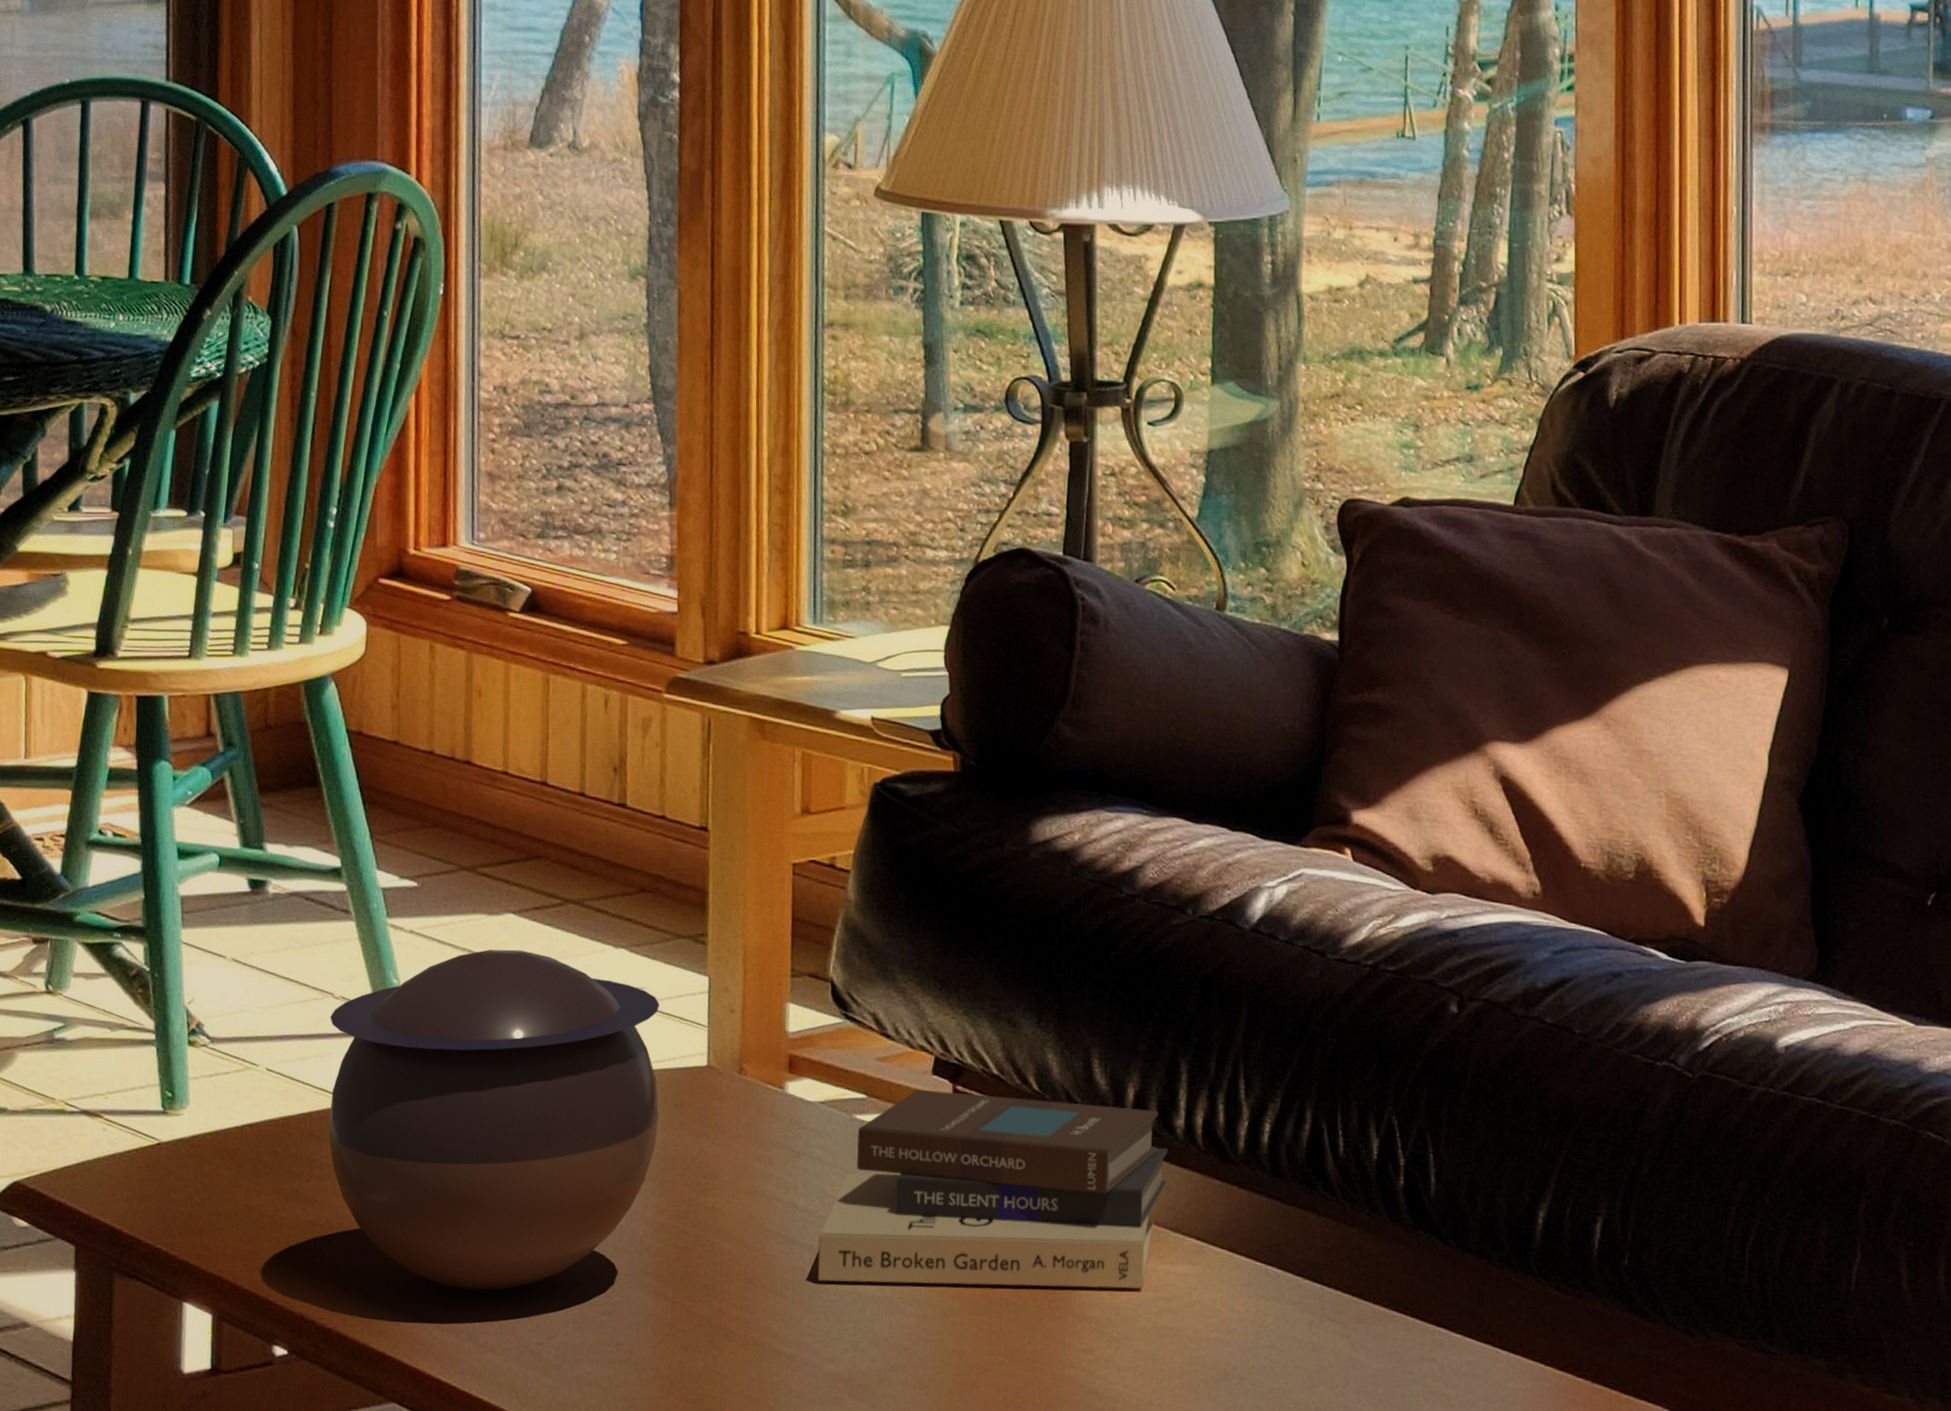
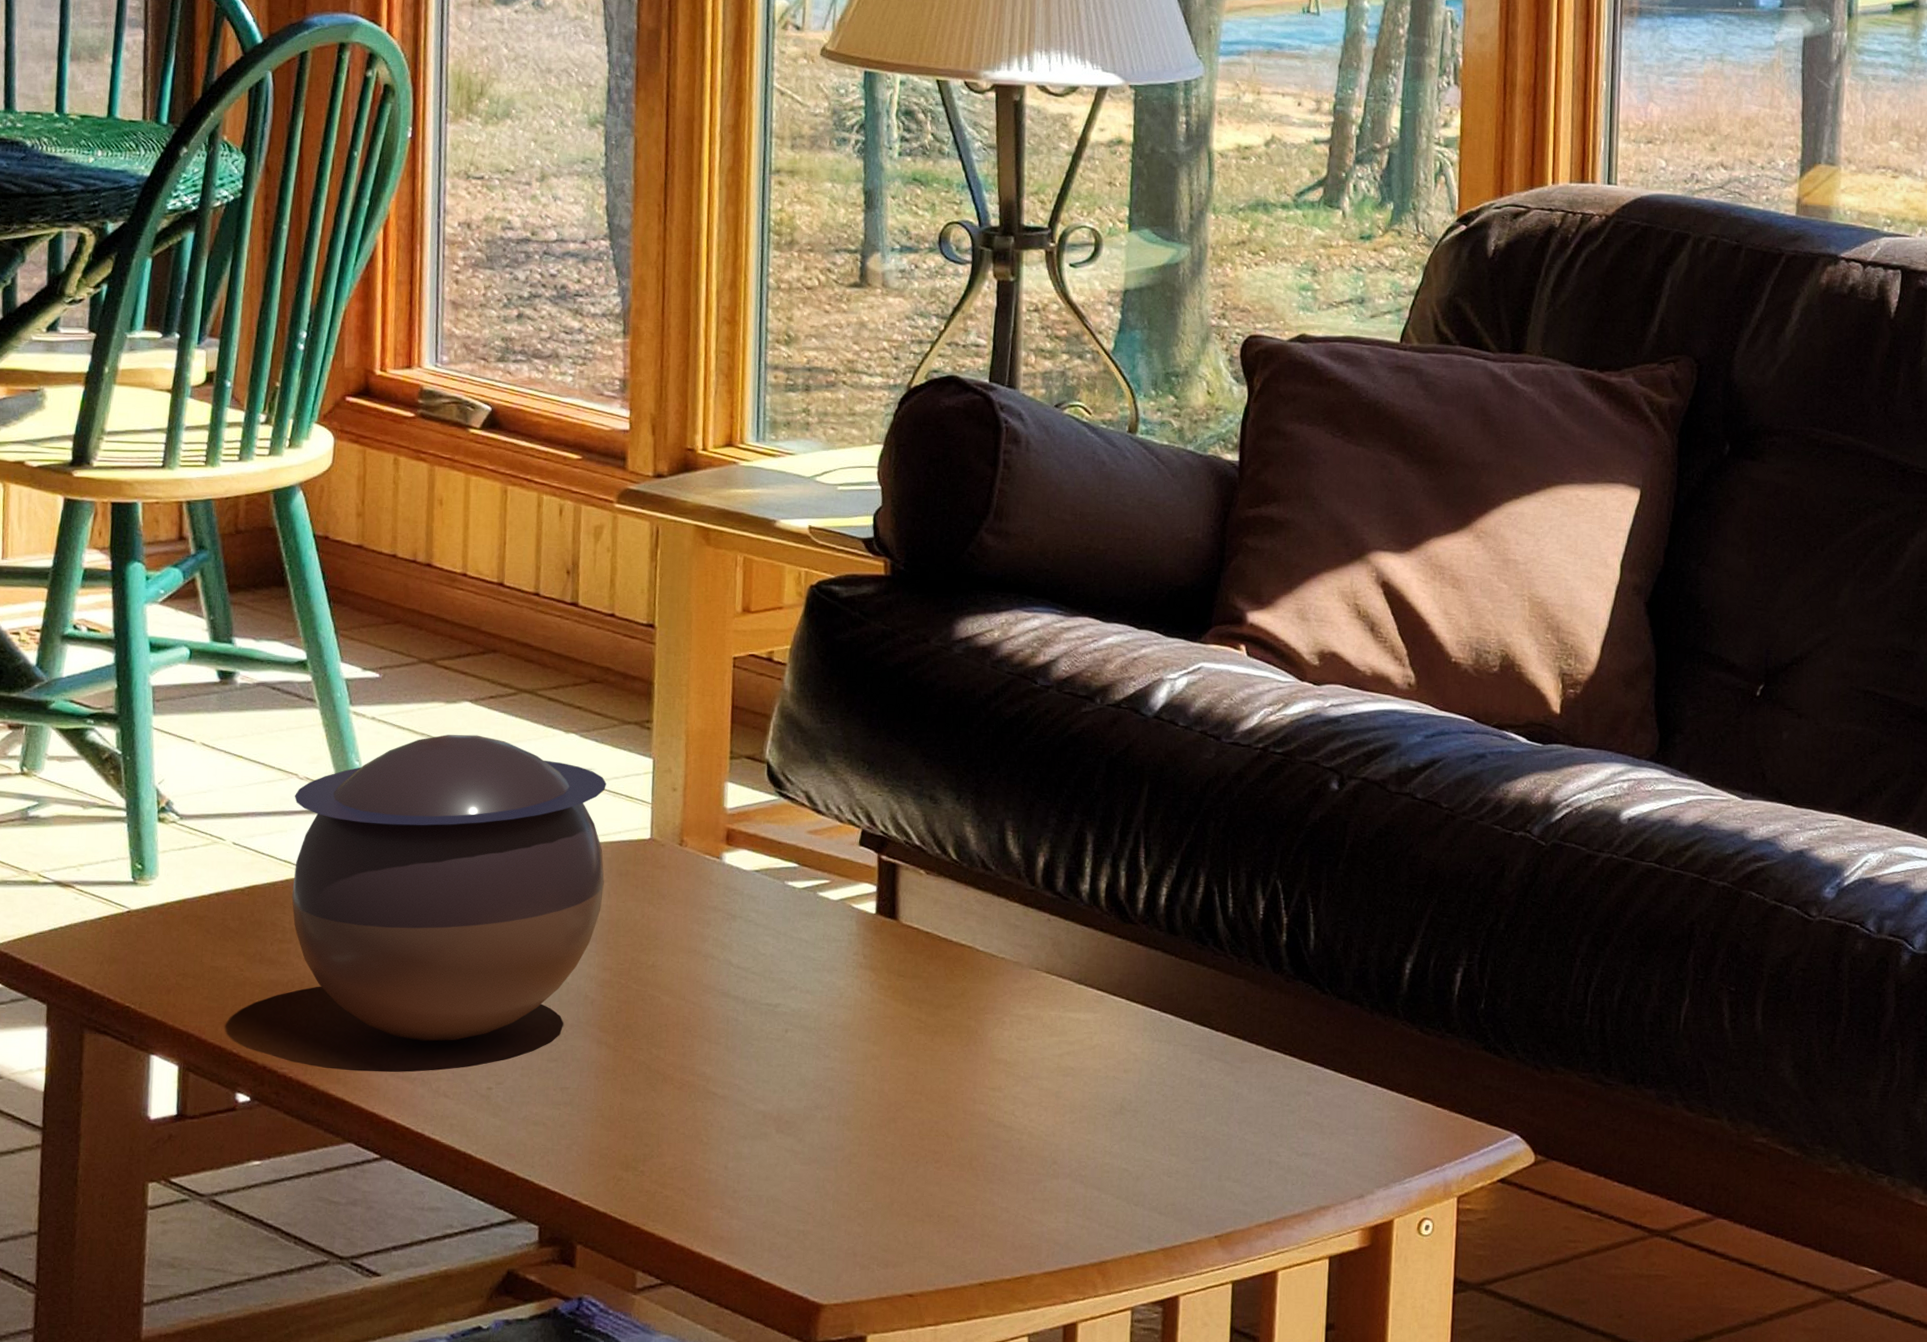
books: present [817,1089,1168,1289] -> none [749,858,1073,1034]

